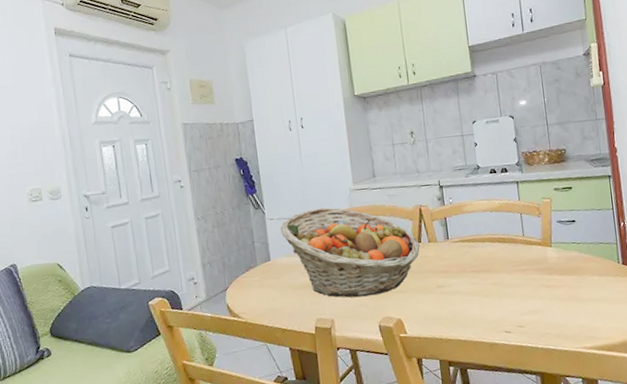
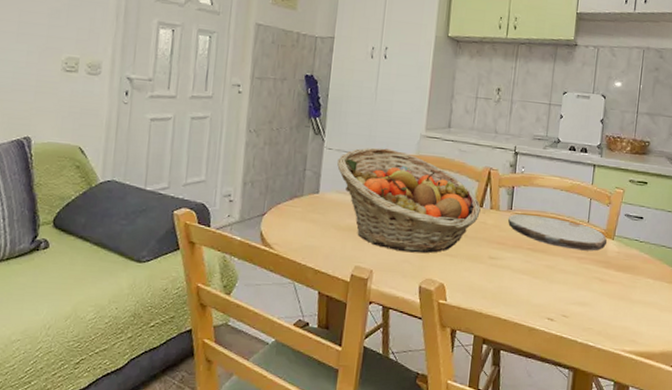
plate: none [447,238,546,265] -> present [508,214,608,251]

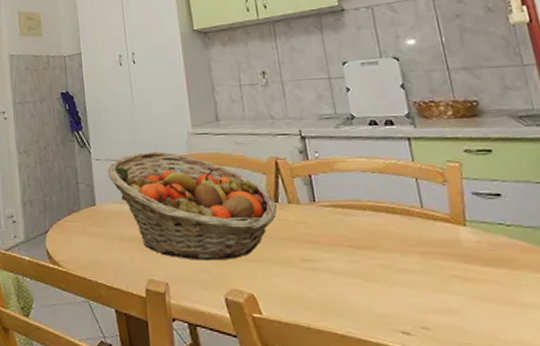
plate: present [508,214,608,251] -> none [314,206,458,243]

